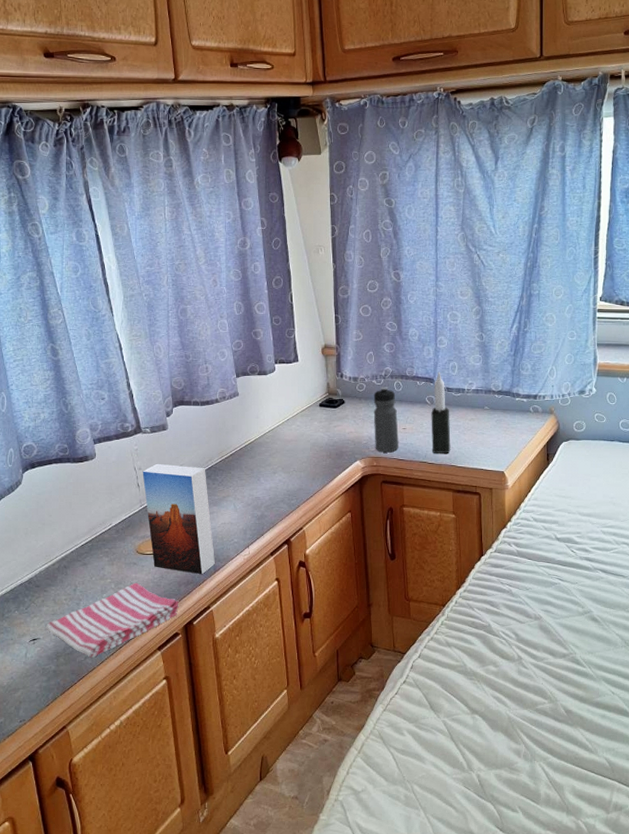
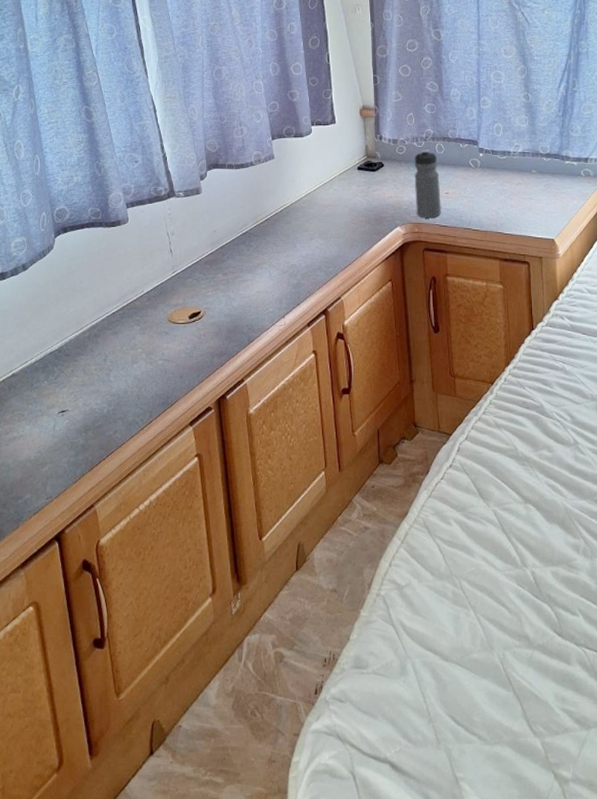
dish towel: present [46,582,179,658] -> none [75,353,212,432]
book: present [142,463,215,575] -> none [175,228,249,346]
candle: present [431,371,451,453] -> none [475,133,497,220]

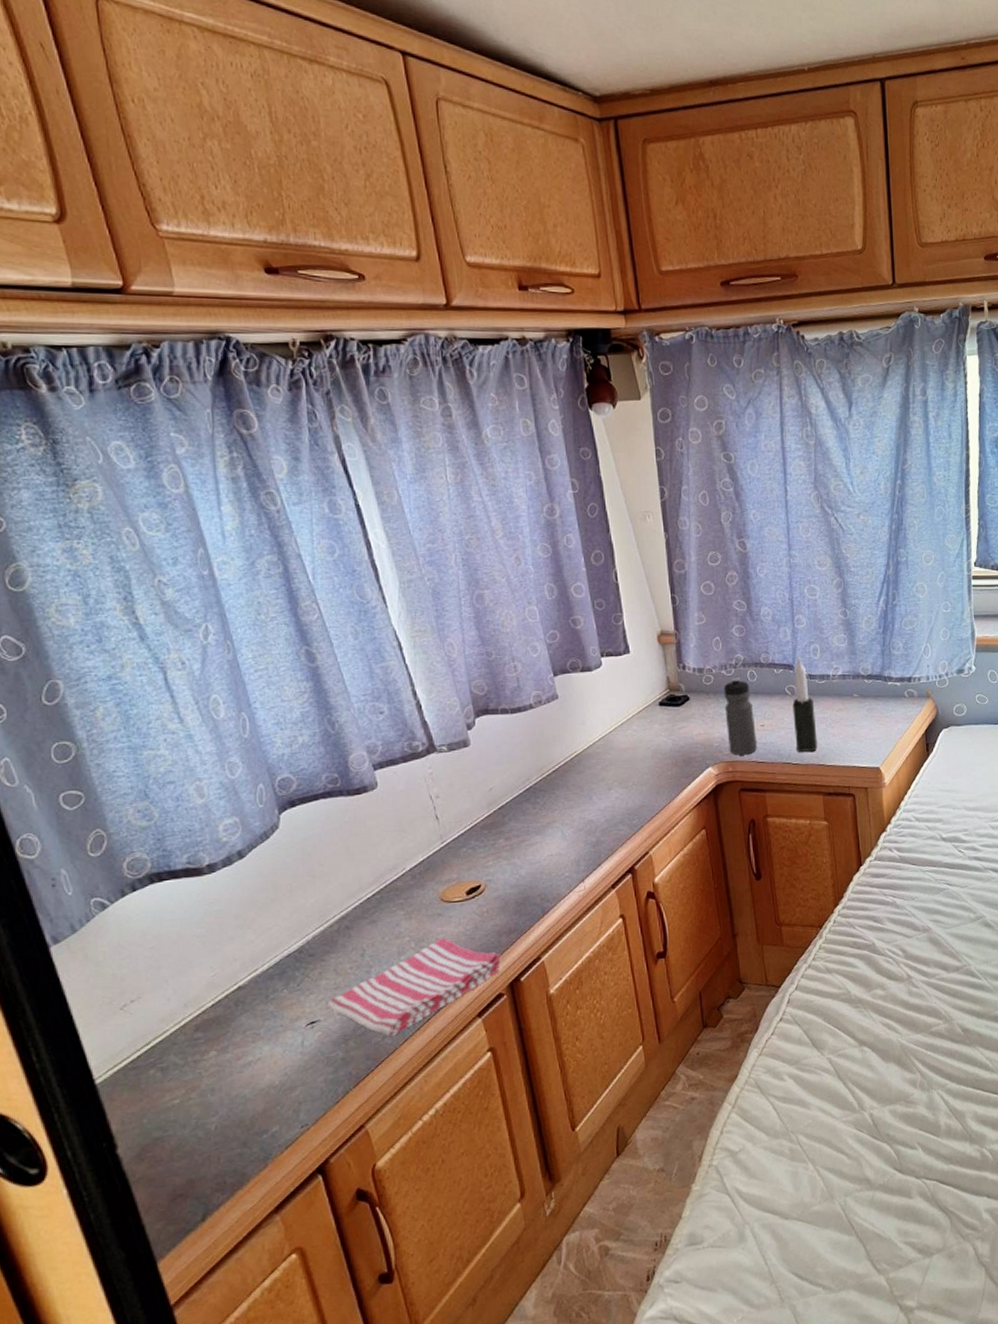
dish towel: none [75,353,212,432] -> present [327,937,501,1037]
candle: none [475,133,497,220] -> present [792,656,818,752]

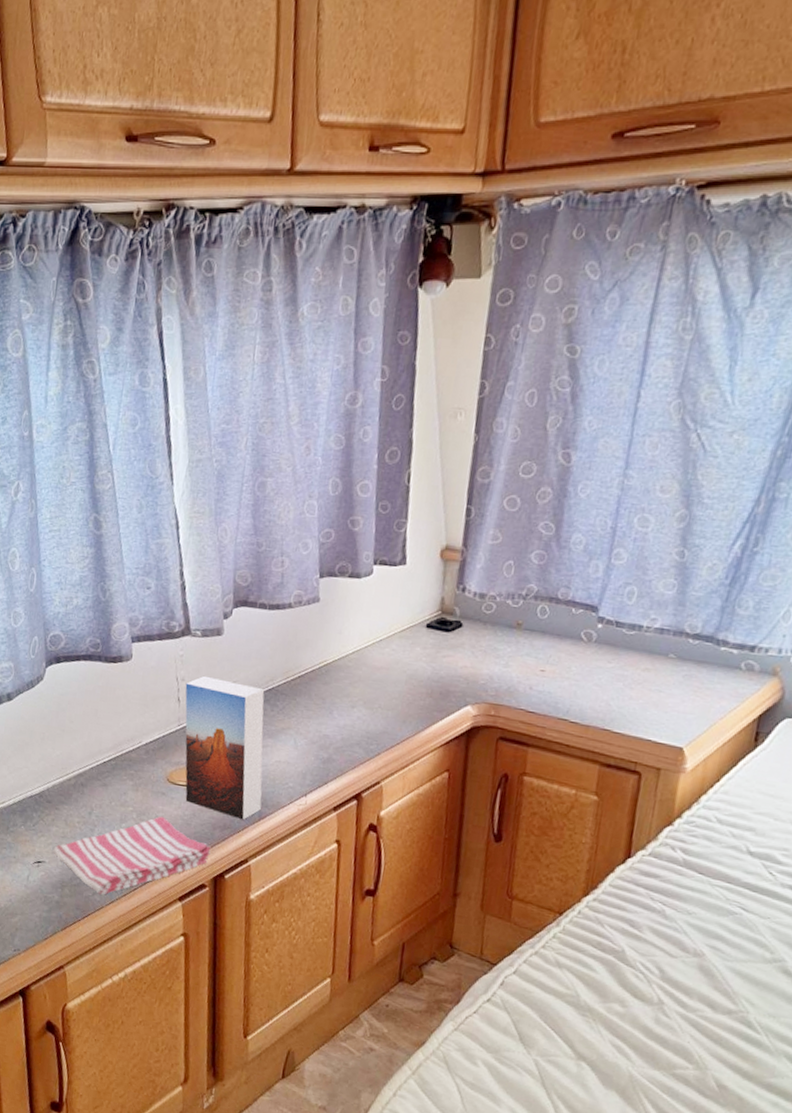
book: none [441,788,543,920] -> present [185,675,265,820]
water bottle: present [723,677,757,756] -> none [496,610,537,701]
candle: present [792,656,818,752] -> none [579,597,615,712]

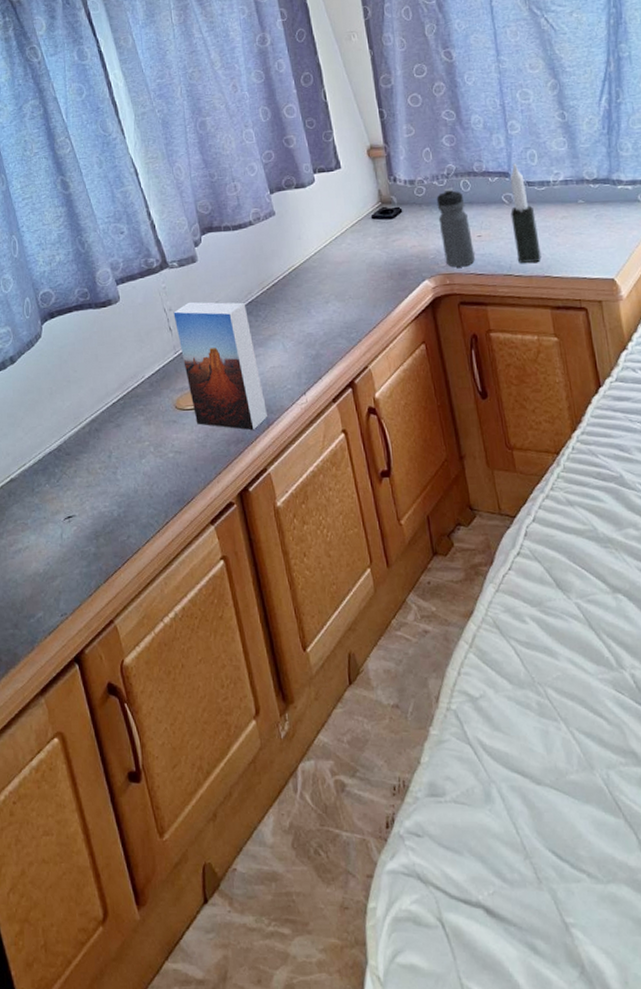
dish towel: present [53,816,211,895] -> none [81,444,231,536]
water bottle: none [496,610,537,701] -> present [436,187,475,268]
candle: none [579,597,615,712] -> present [509,163,542,263]

